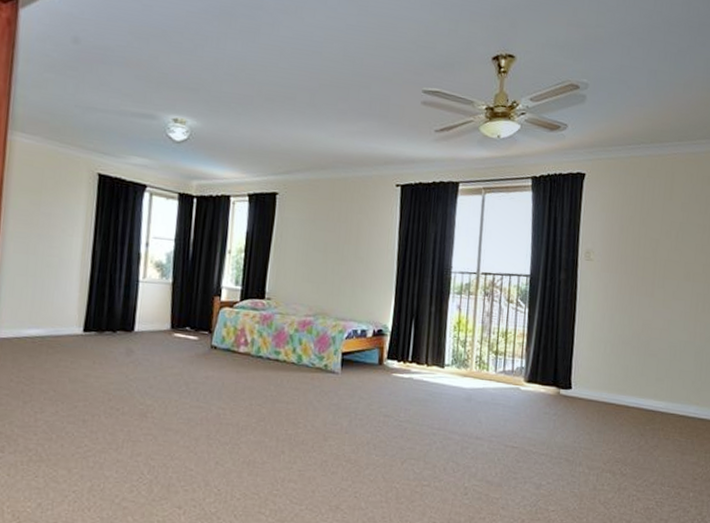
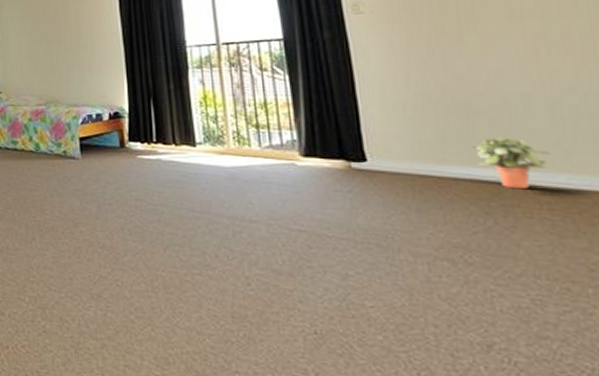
potted plant: none [644,373,689,417] -> present [473,135,550,190]

